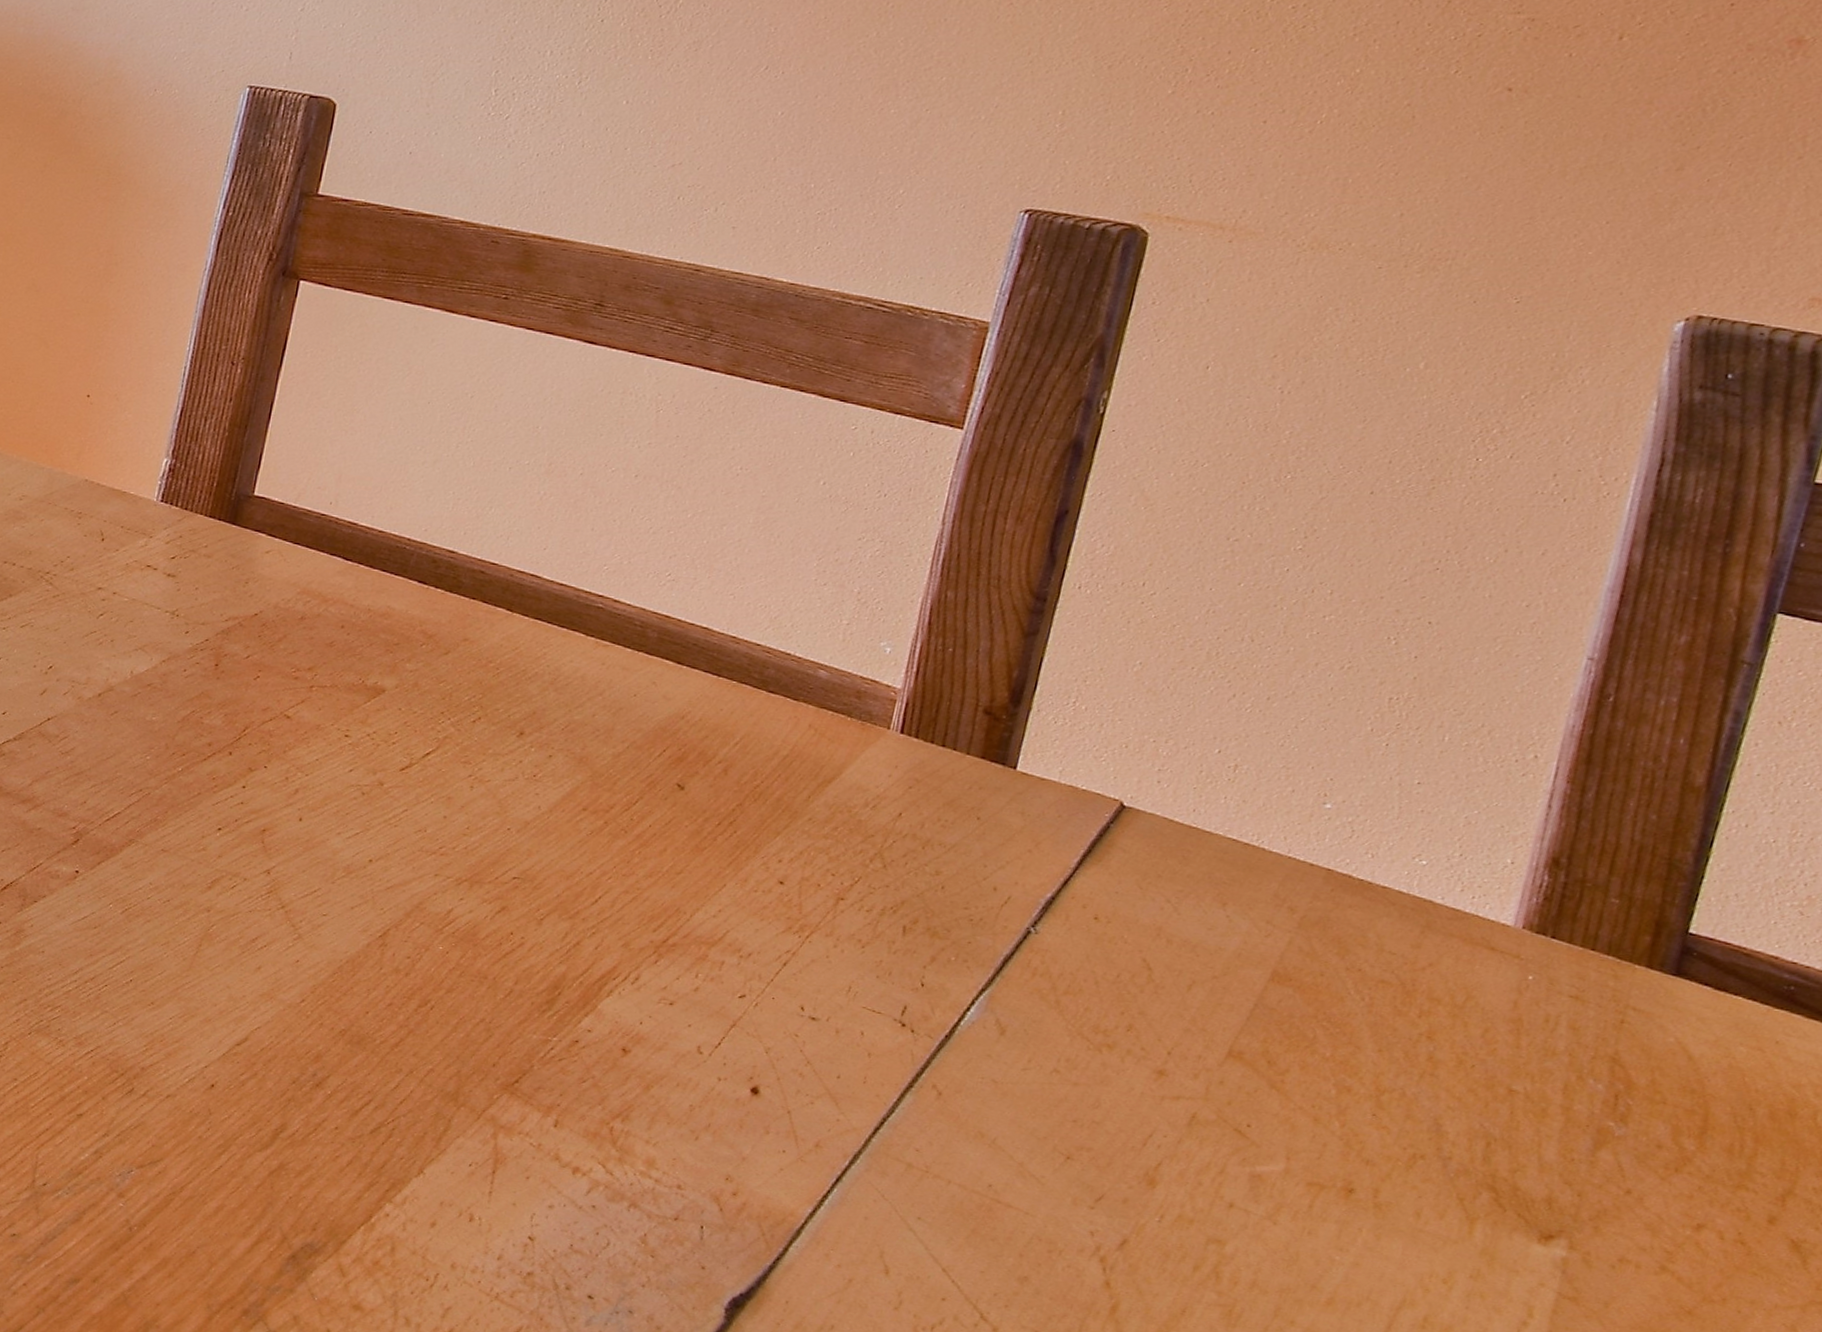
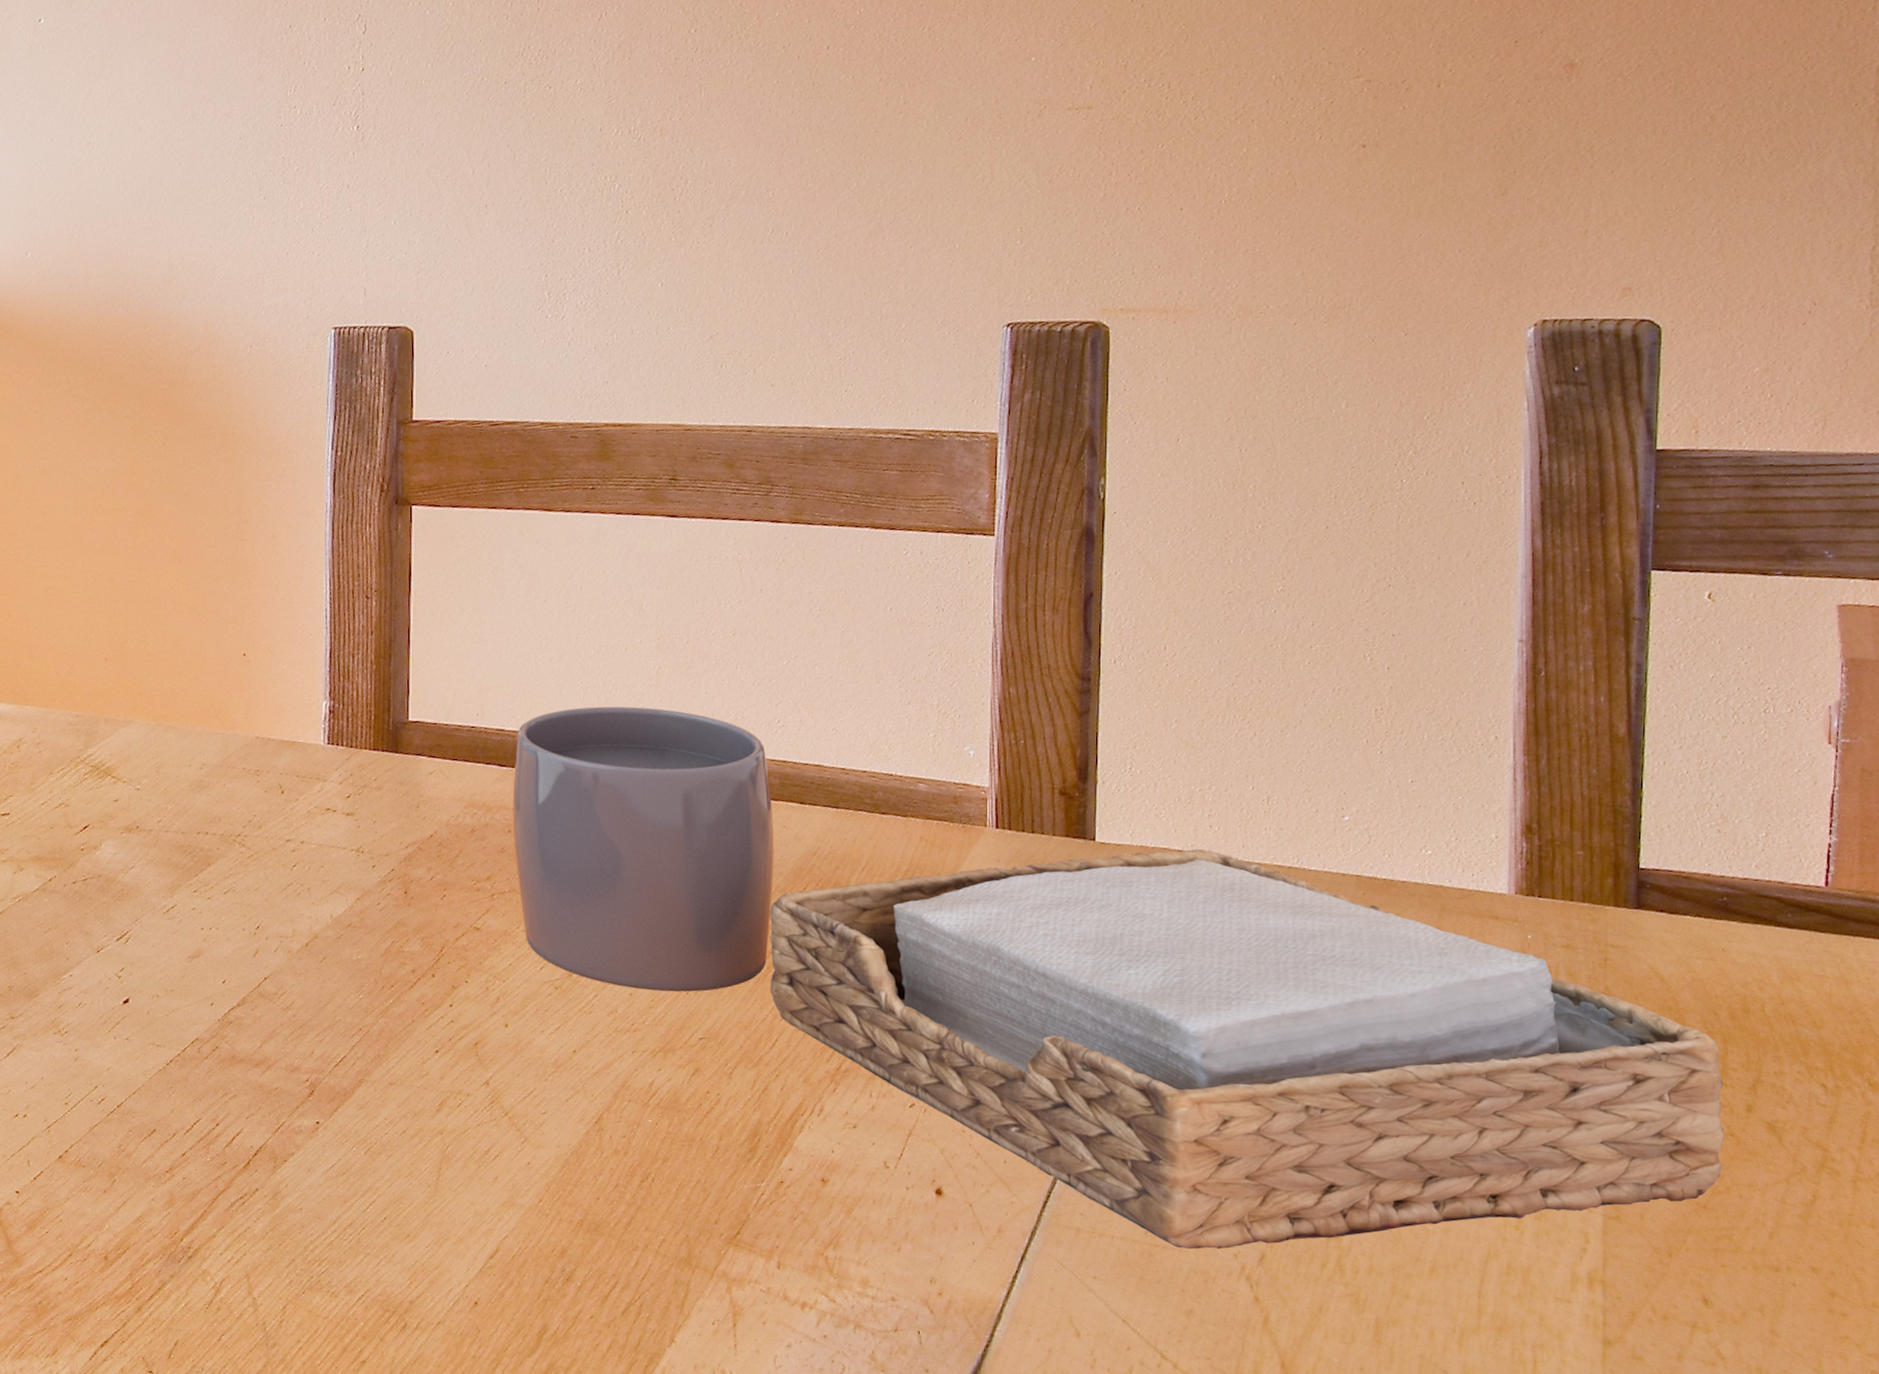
mug: none [339,516,649,834] -> present [512,706,774,992]
napkin holder: none [602,750,1749,1301] -> present [770,848,1725,1250]

